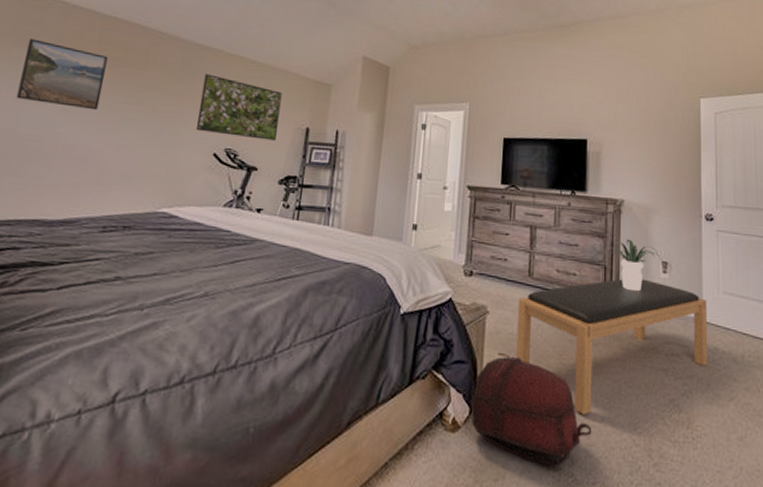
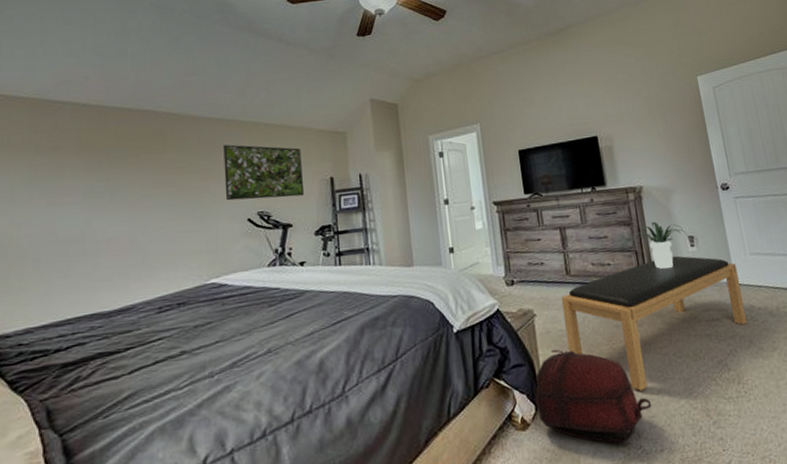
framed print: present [16,38,108,111] -> none [47,144,129,205]

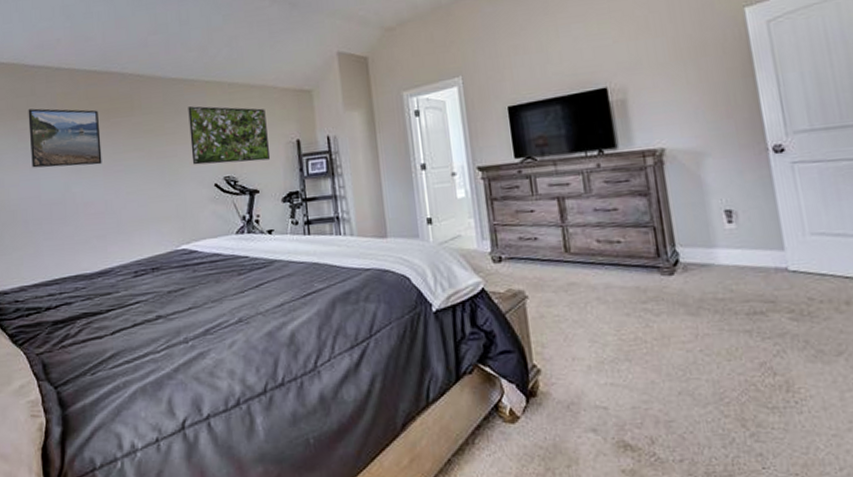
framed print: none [47,144,129,205] -> present [28,108,102,168]
backpack: present [534,349,652,443] -> none [524,336,670,447]
bench: present [561,255,748,391] -> none [558,233,803,390]
potted plant: present [631,221,687,269] -> none [648,191,724,249]

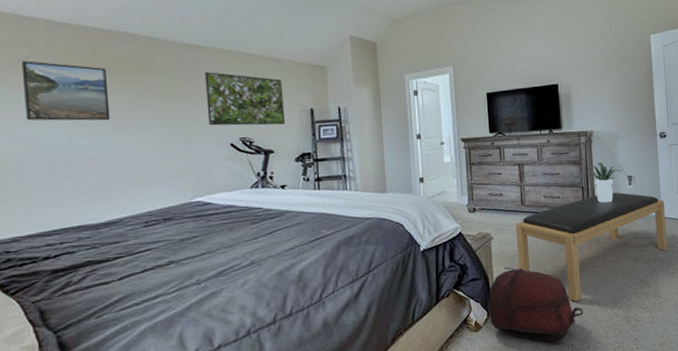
backpack: none [524,336,670,447] -> present [487,266,584,342]
bench: none [558,233,803,390] -> present [515,192,668,302]
potted plant: none [648,191,724,249] -> present [579,162,627,203]

